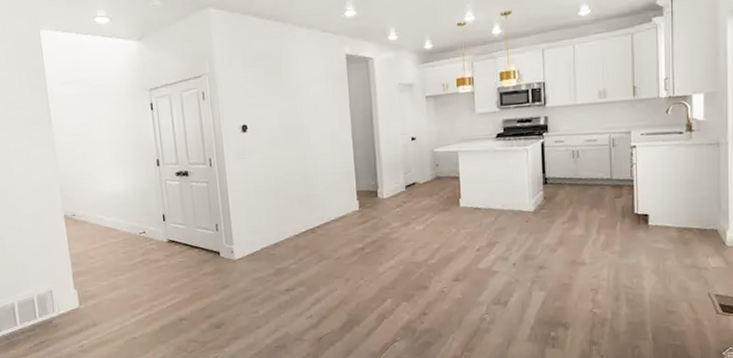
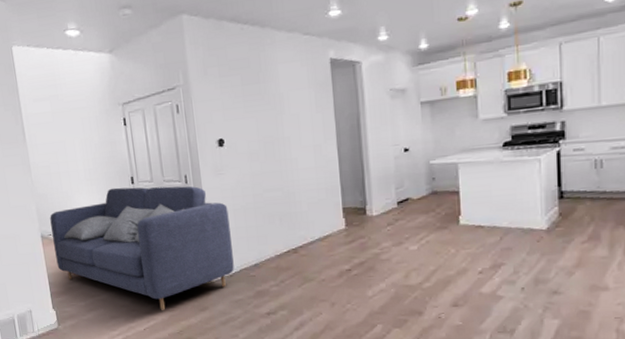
sofa: none [74,168,256,289] -> present [50,186,234,310]

